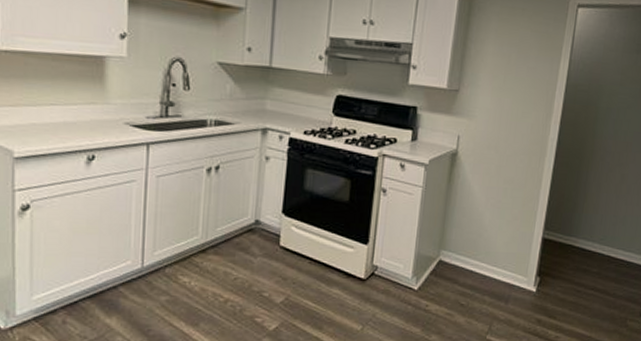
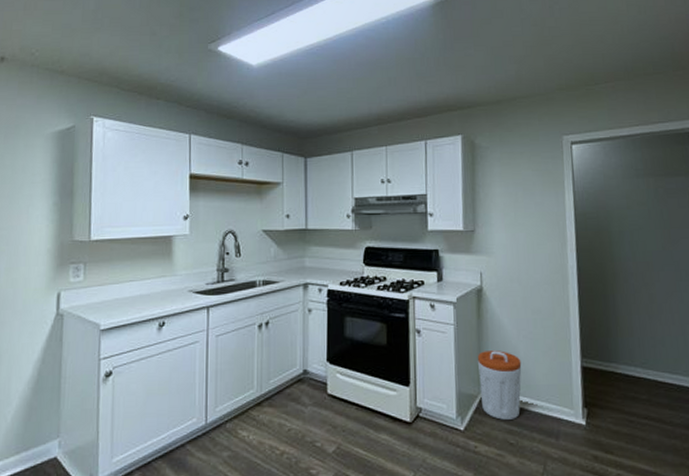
trash can: none [439,216,485,283] -> present [477,350,522,420]

